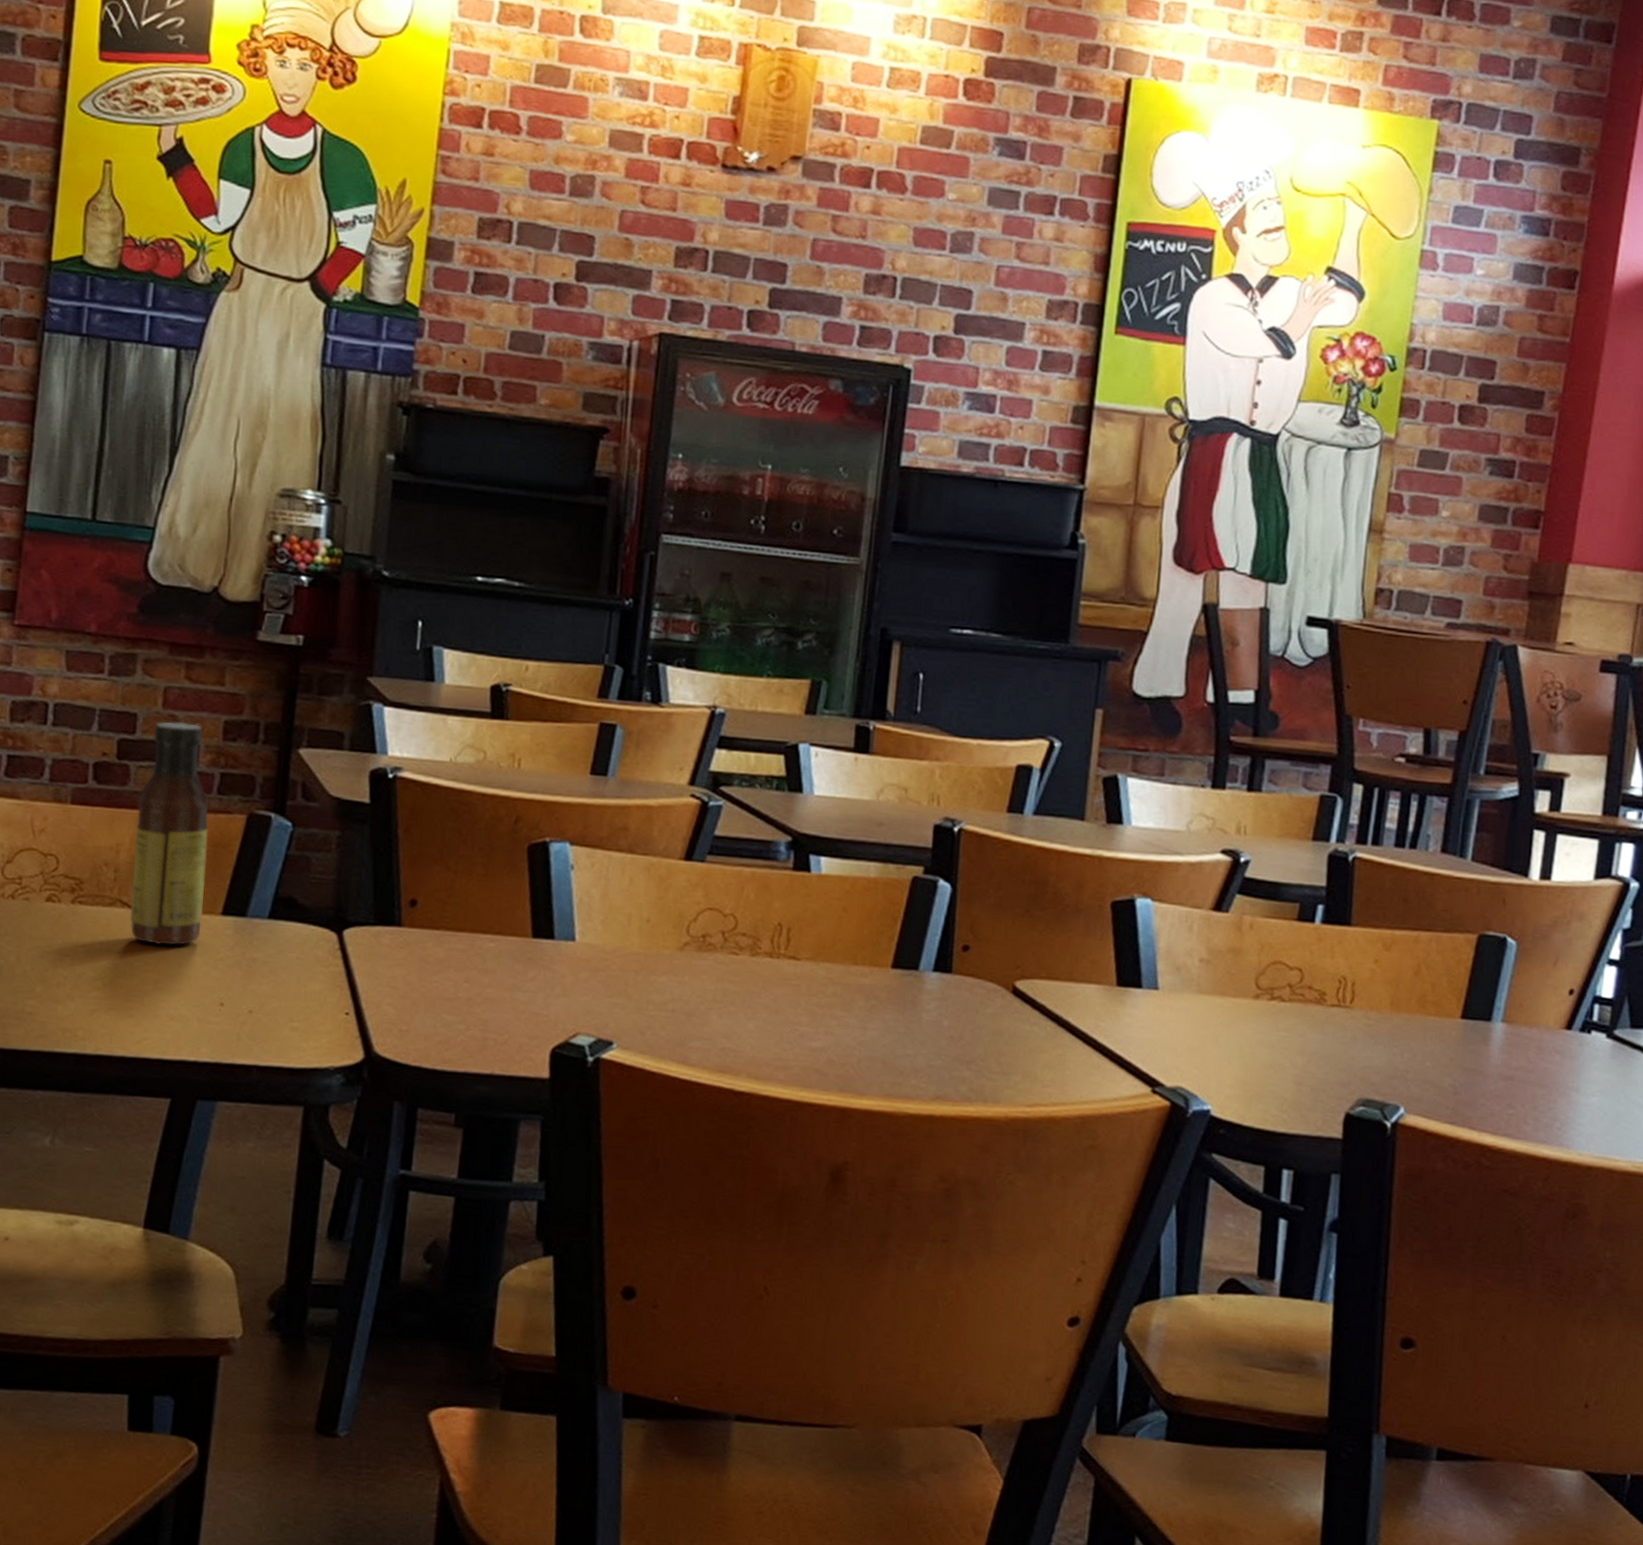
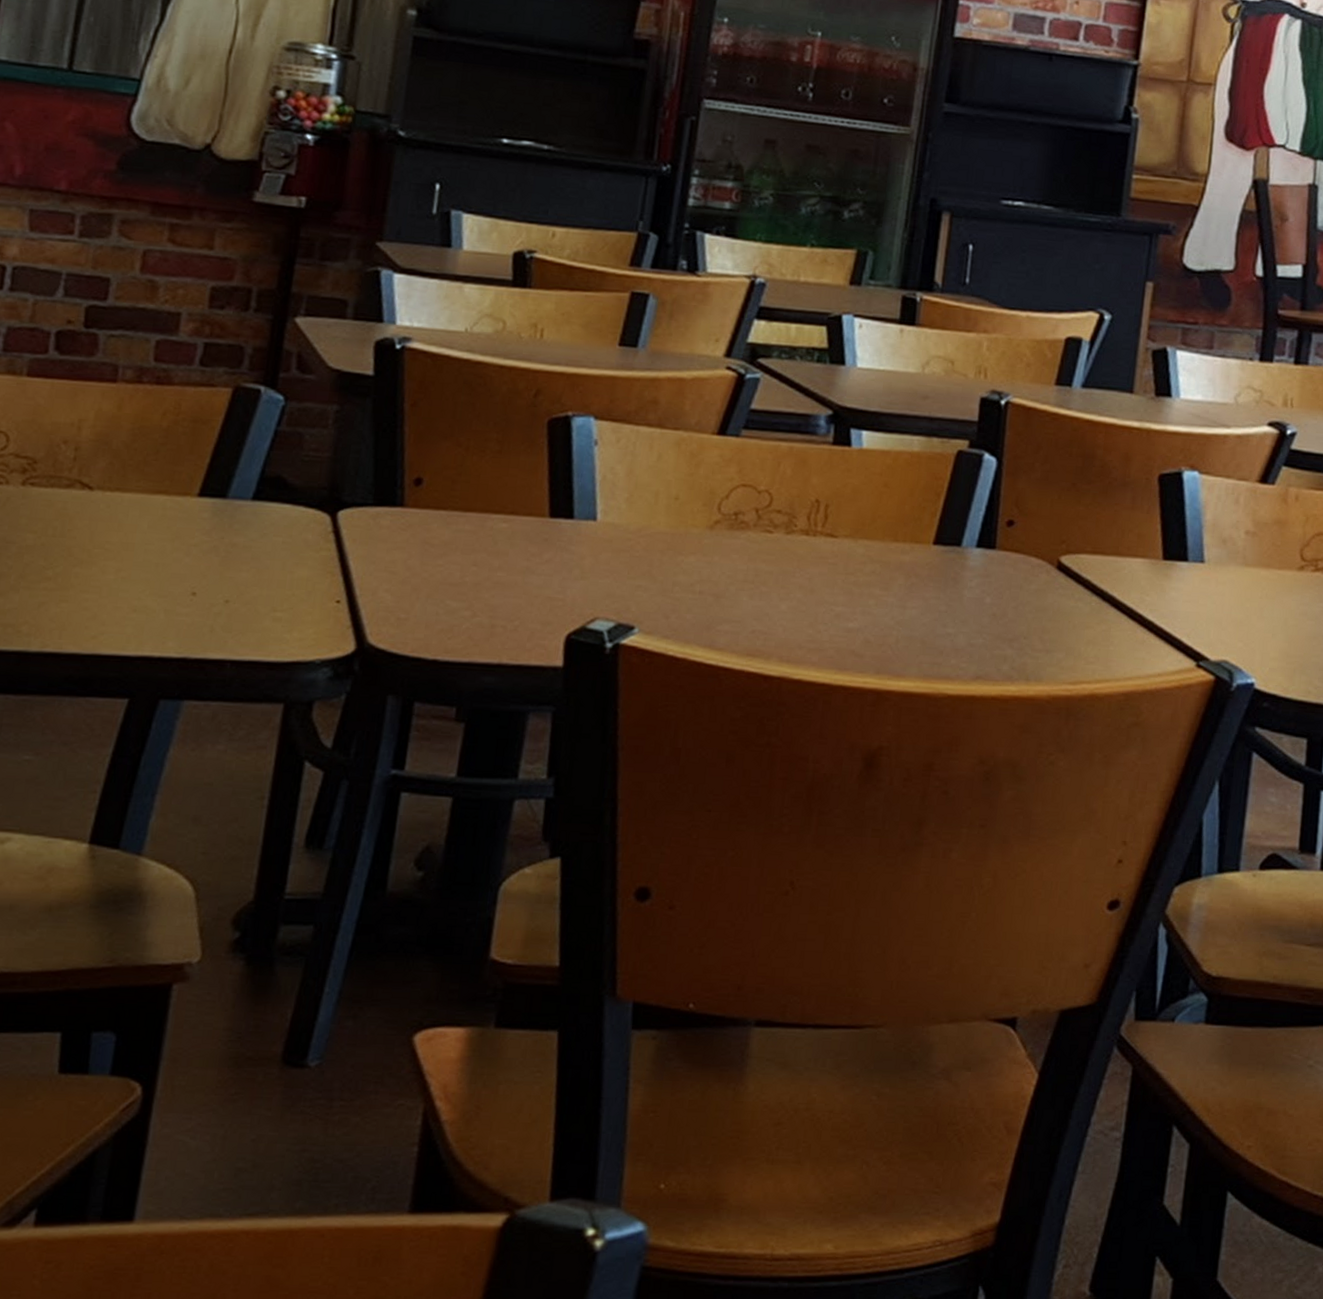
sauce bottle: present [129,721,209,946] -> none [89,287,190,531]

